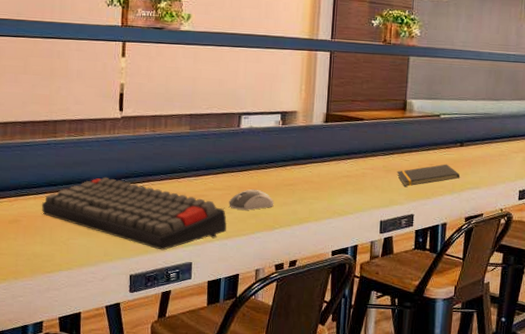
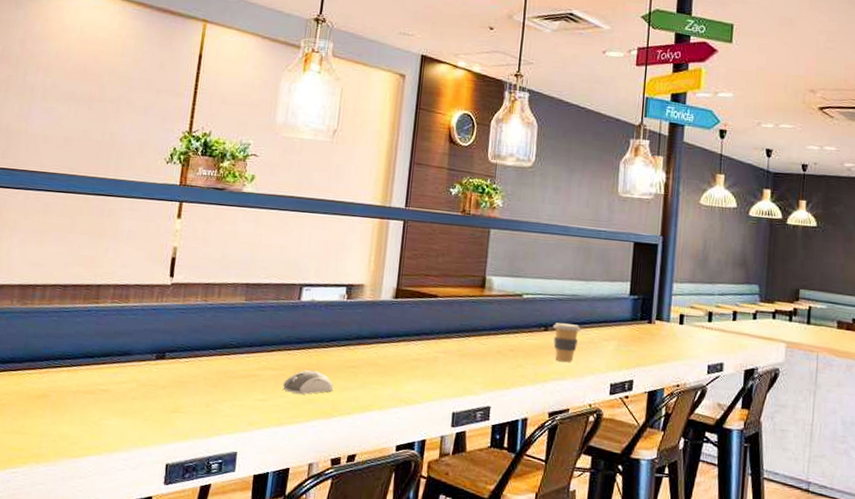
keyboard: present [41,177,227,251] -> none [74,349,280,437]
notepad: present [397,164,461,187] -> none [472,350,544,374]
coffee cup: none [467,139,493,174] -> present [553,323,581,363]

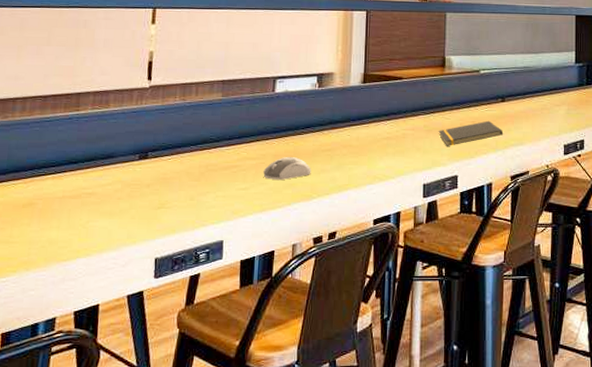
notepad: none [472,350,544,374] -> present [438,120,504,146]
coffee cup: present [553,323,581,363] -> none [509,93,534,129]

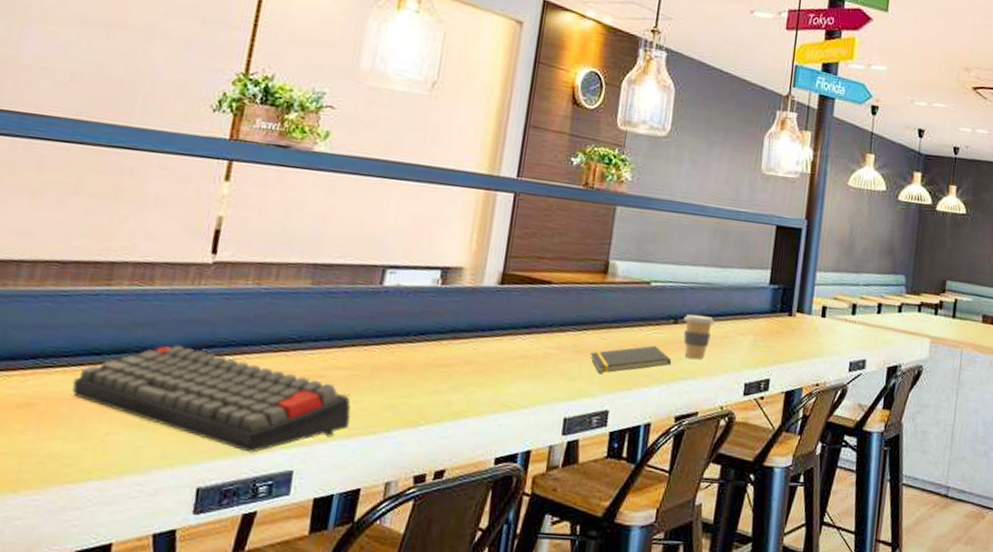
keyboard: none [59,151,261,229] -> present [72,344,351,453]
computer mouse: present [263,156,311,180] -> none [356,369,421,399]
coffee cup: none [509,93,534,129] -> present [683,314,715,360]

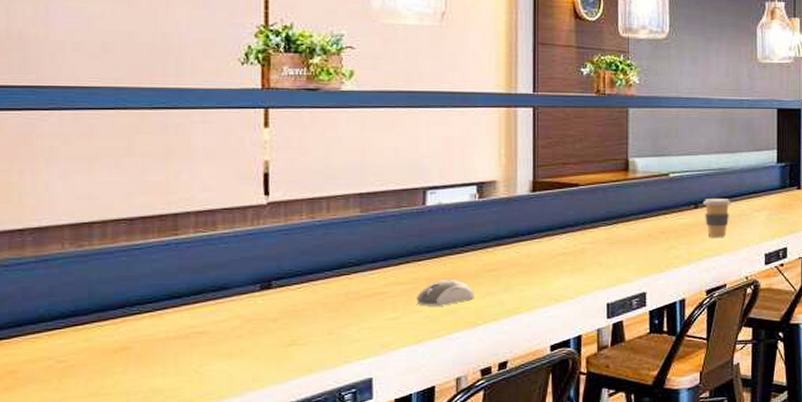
keyboard: present [72,344,351,453] -> none [160,280,415,367]
computer mouse: none [356,369,421,399] -> present [417,279,475,306]
notepad: present [590,345,672,374] -> none [622,230,697,260]

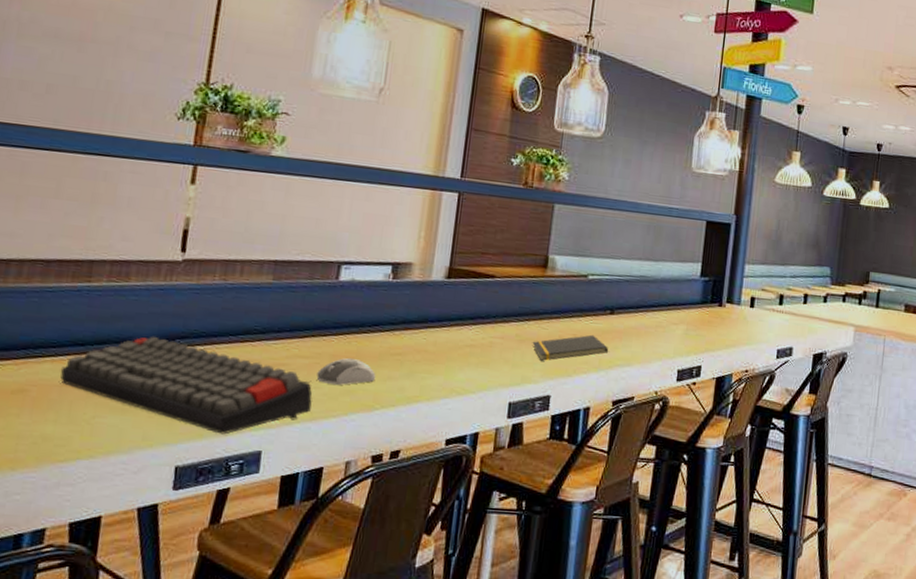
keyboard: none [160,280,415,367] -> present [60,336,313,435]
notepad: none [622,230,697,260] -> present [532,334,609,361]
coffee cup: present [702,199,731,238] -> none [619,305,649,348]

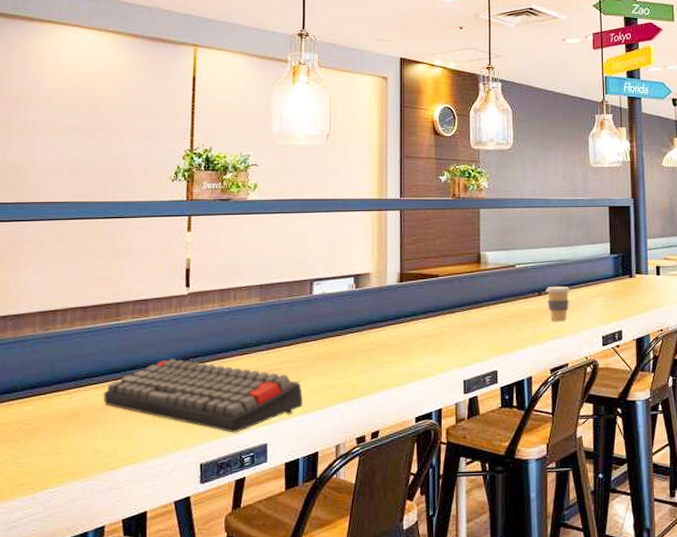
computer mouse: present [316,357,376,385] -> none [304,357,352,381]
notepad: present [532,334,609,361] -> none [476,315,542,342]
coffee cup: none [619,305,649,348] -> present [545,287,571,322]

